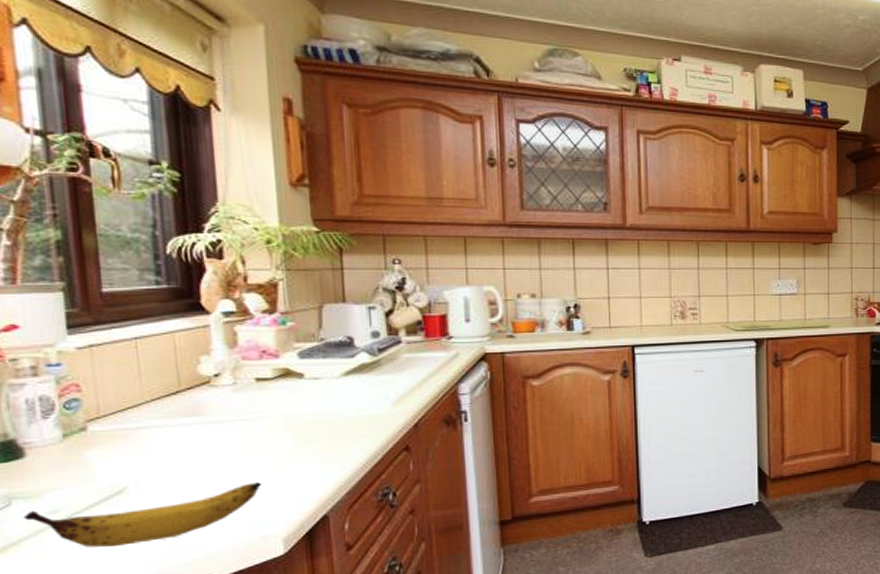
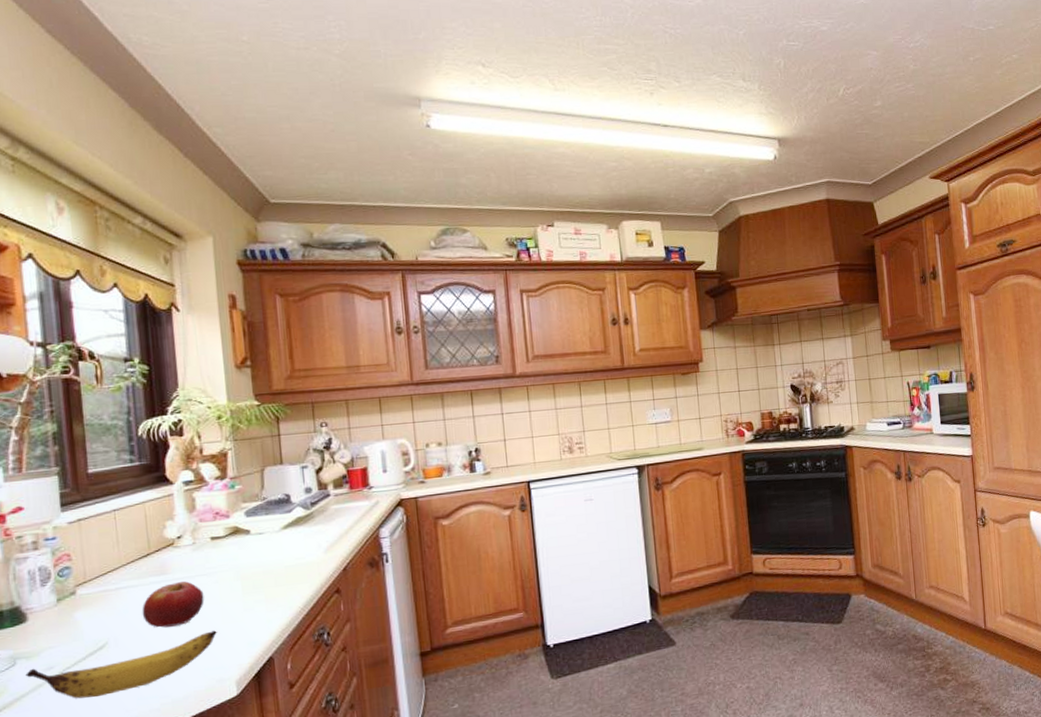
fruit: none [169,425,247,475] -> present [142,581,204,628]

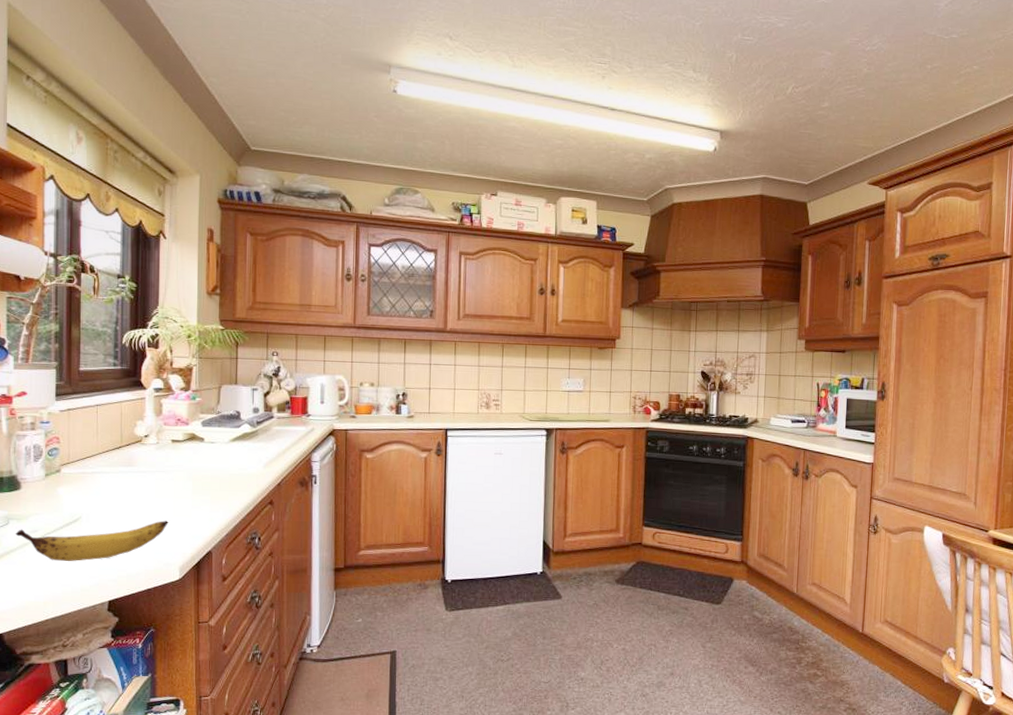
fruit: present [142,581,204,628] -> none [110,474,161,512]

